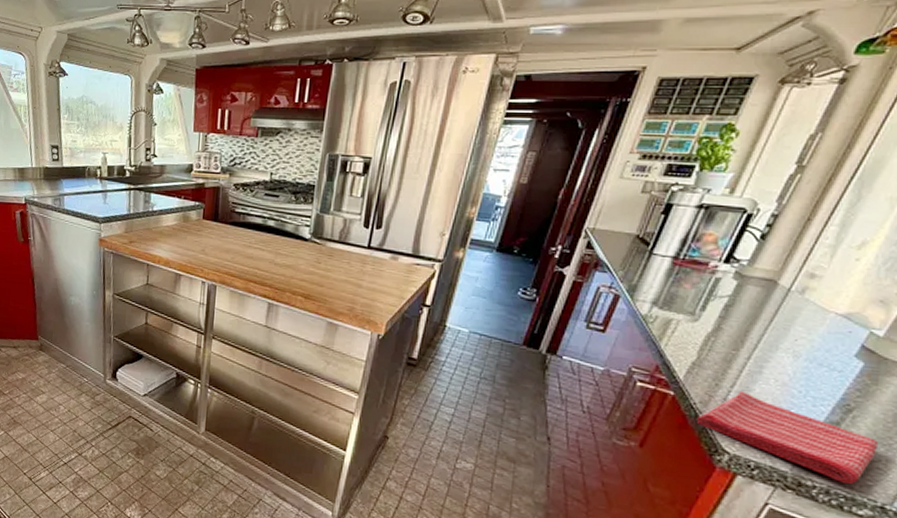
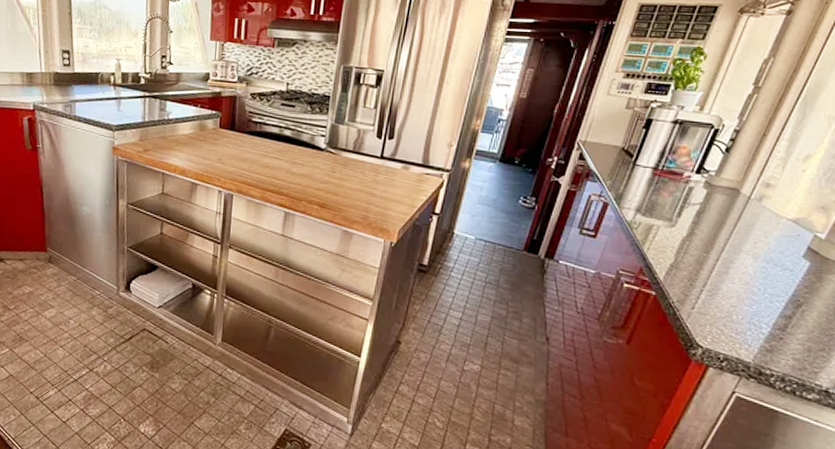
dish towel: present [697,390,879,484] -> none [675,290,823,371]

